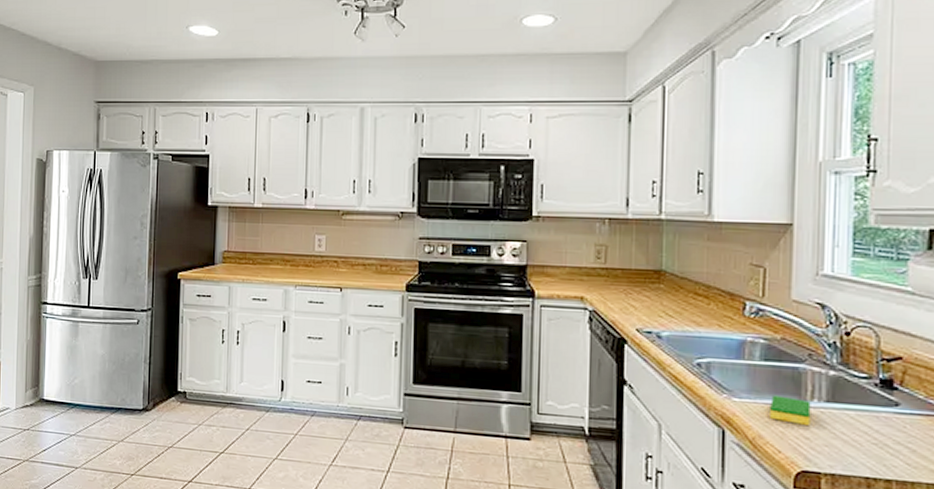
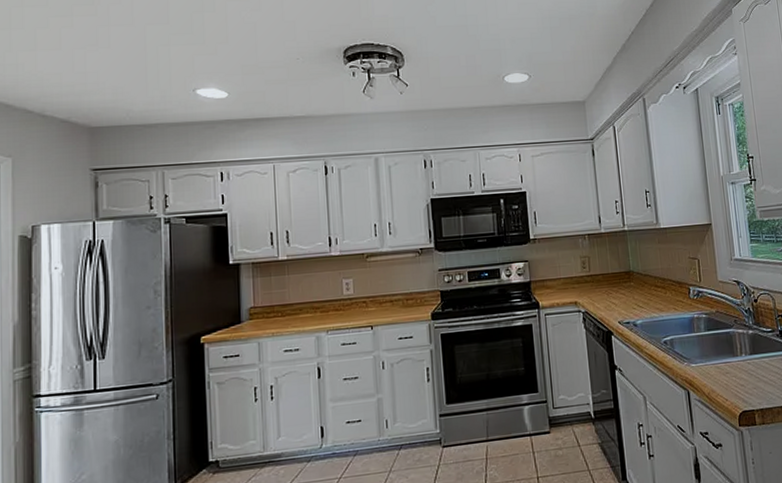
dish sponge: present [770,395,811,425] -> none [715,355,743,376]

